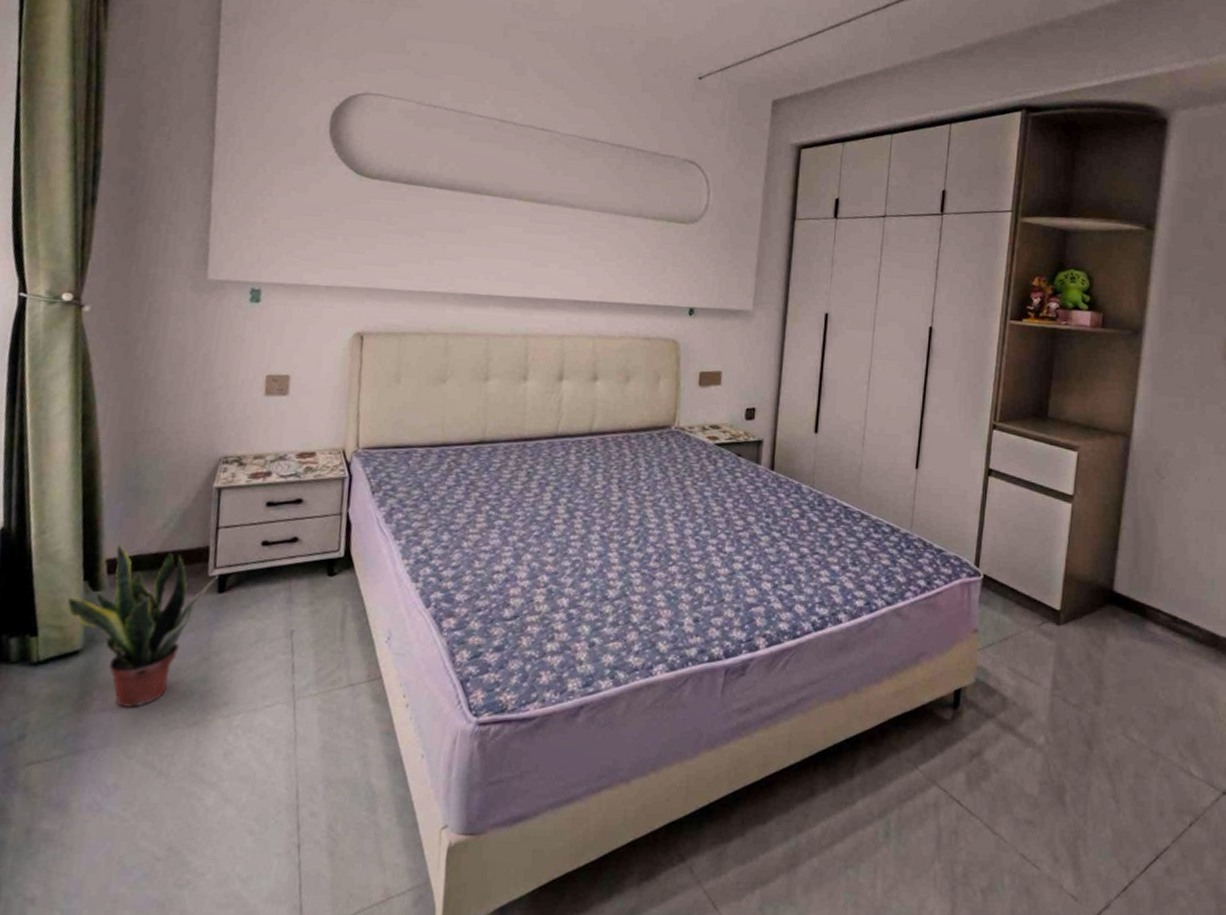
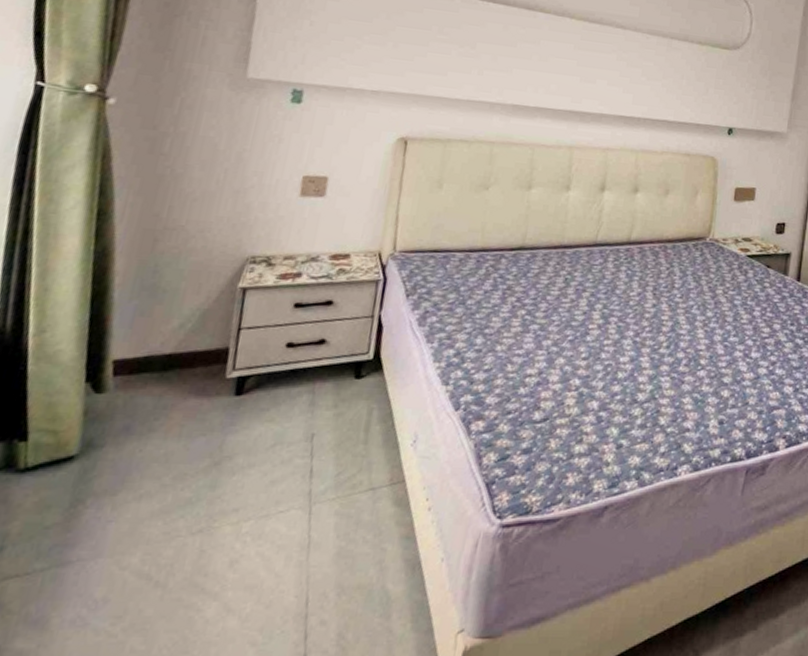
potted plant: present [67,545,218,708] -> none [65,345,236,516]

